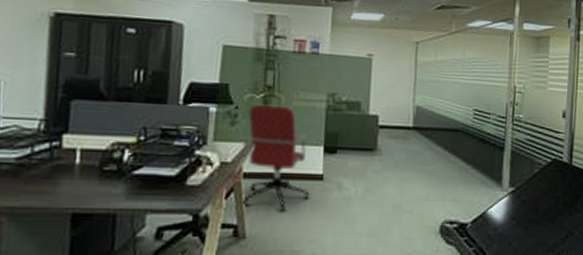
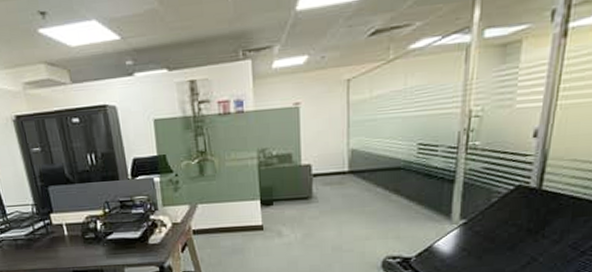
office chair: present [242,104,310,213] -> none [187,167,253,260]

